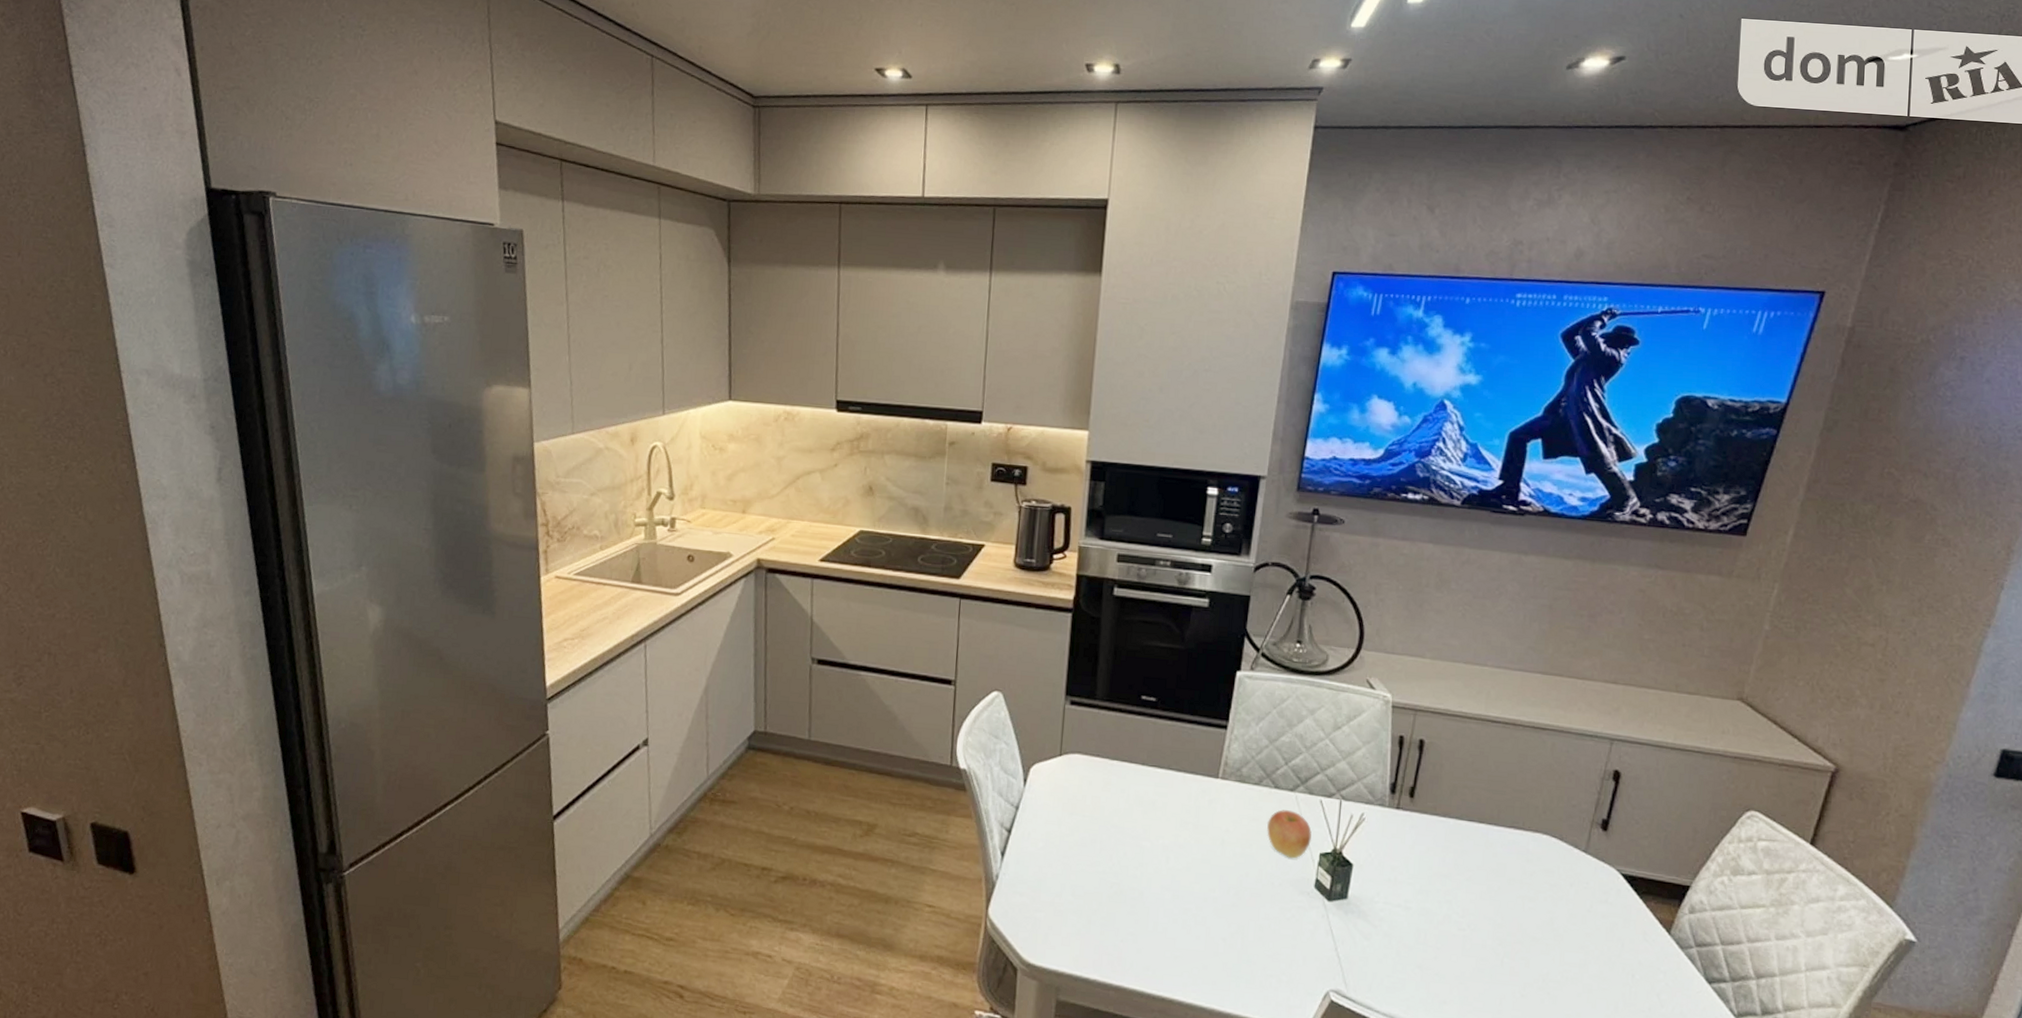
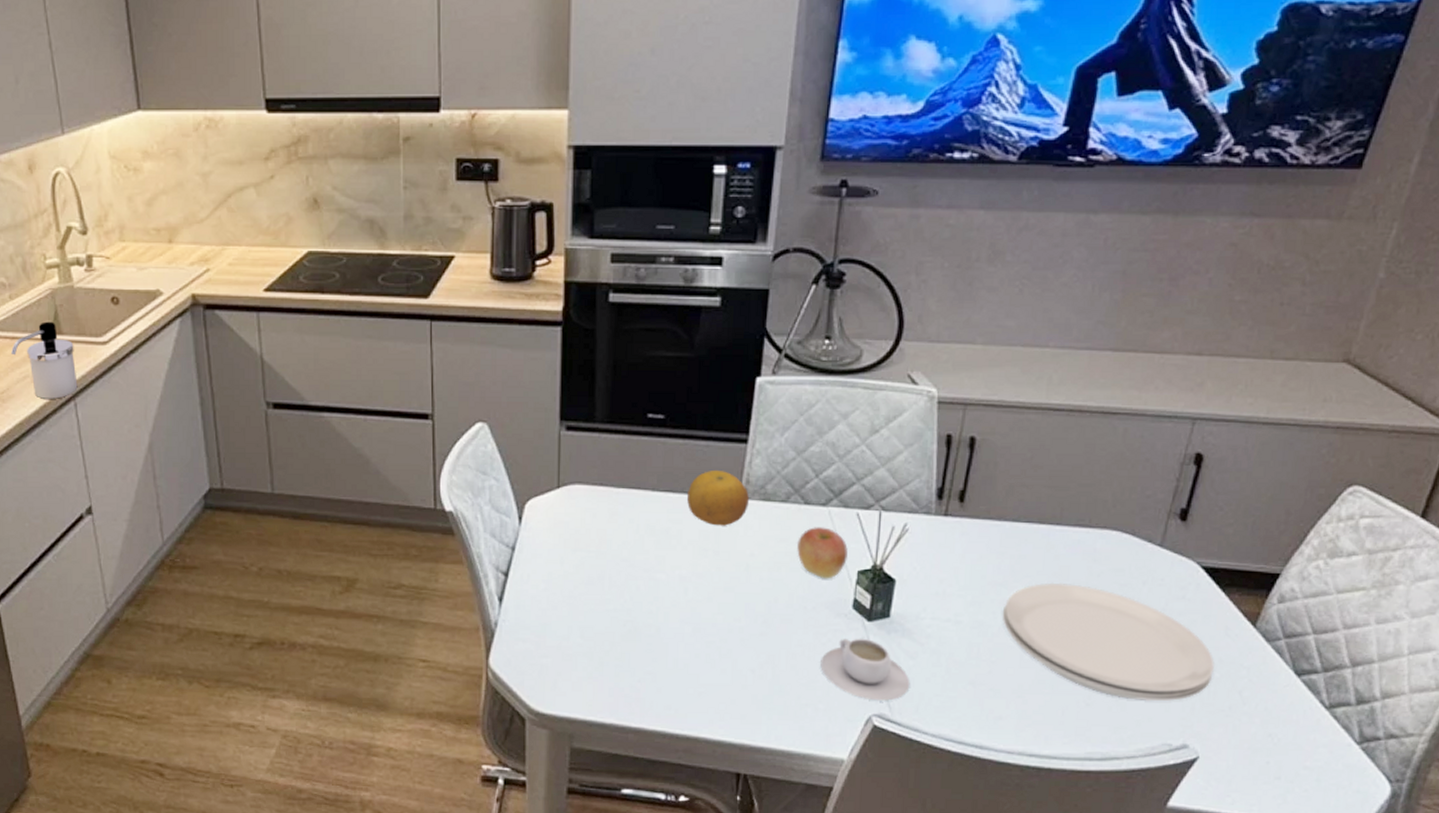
soap dispenser: none [595,571,651,640] -> present [11,321,78,399]
fruit: none [1172,750,1227,803] -> present [686,469,749,526]
teacup: none [1284,915,1365,978] -> present [820,638,910,701]
plate: none [1446,878,1635,999] -> present [1002,582,1215,702]

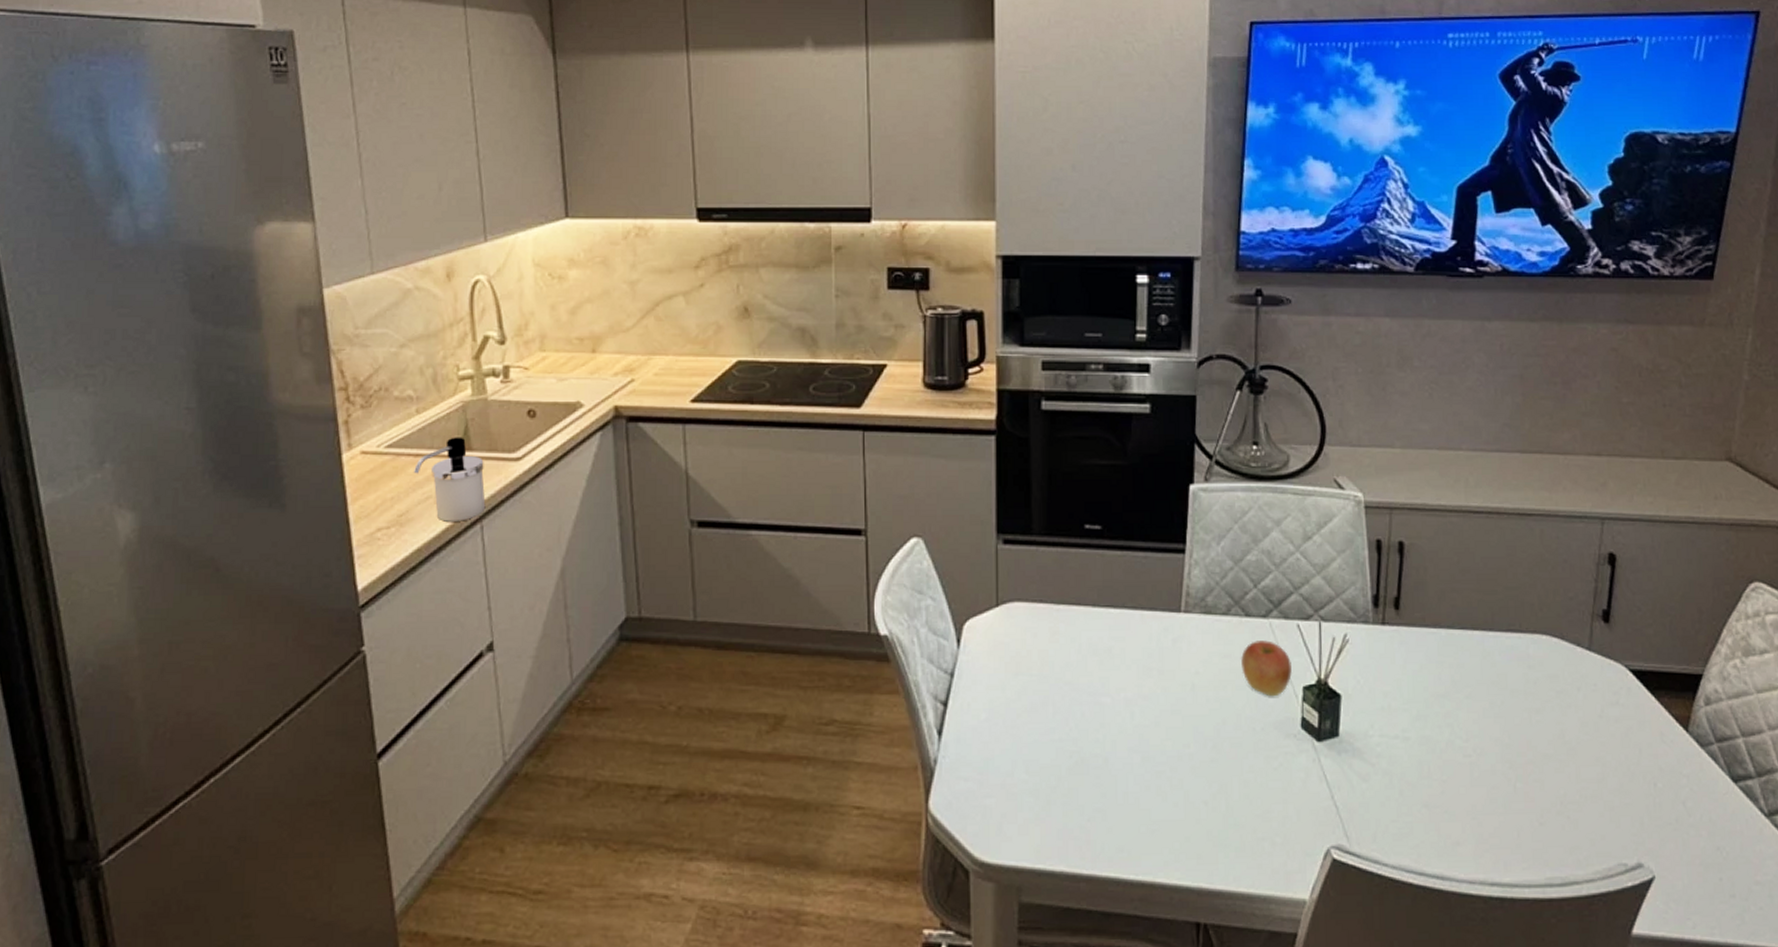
fruit: present [686,469,749,526] -> none [1127,582,1190,643]
teacup: present [820,638,910,701] -> none [1274,760,1366,831]
plate: present [1002,582,1215,702] -> none [1447,691,1657,818]

